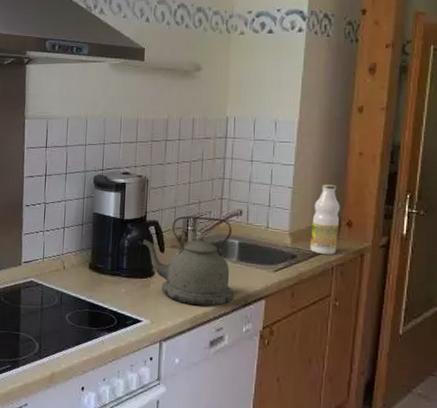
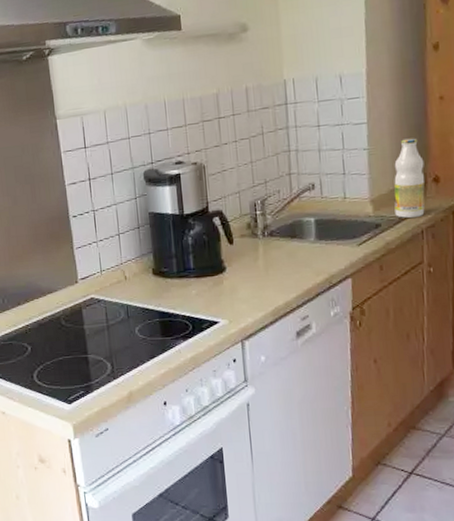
kettle: present [142,216,234,307] -> none [207,196,317,297]

